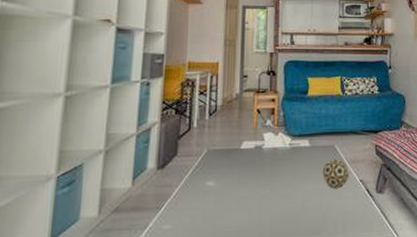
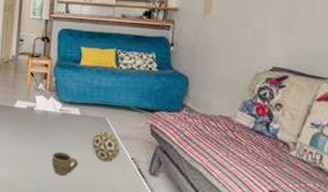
cup: none [283,187,311,212] -> present [51,151,79,176]

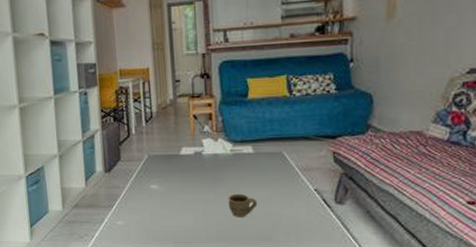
decorative ball: present [92,131,120,162] -> none [270,166,301,197]

